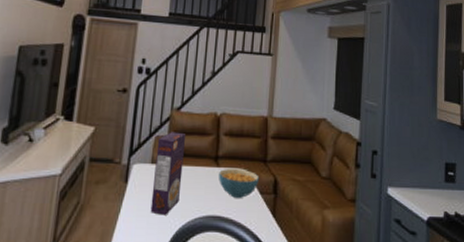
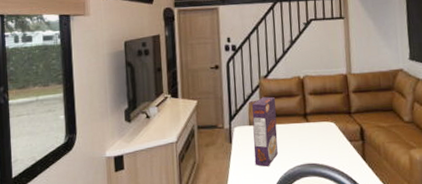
cereal bowl: present [219,168,259,198] -> none [309,121,346,147]

